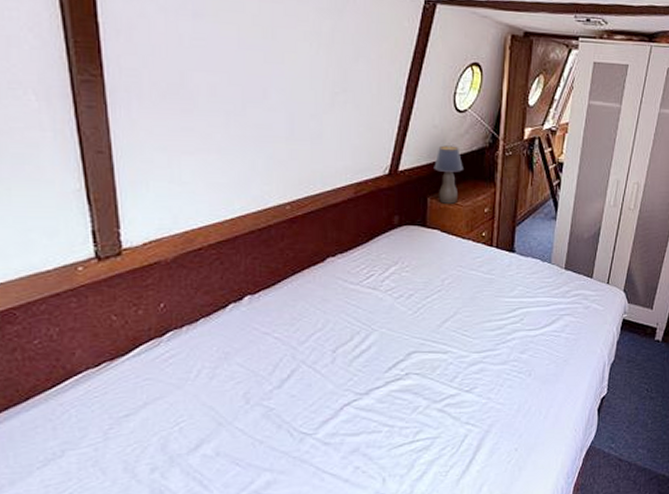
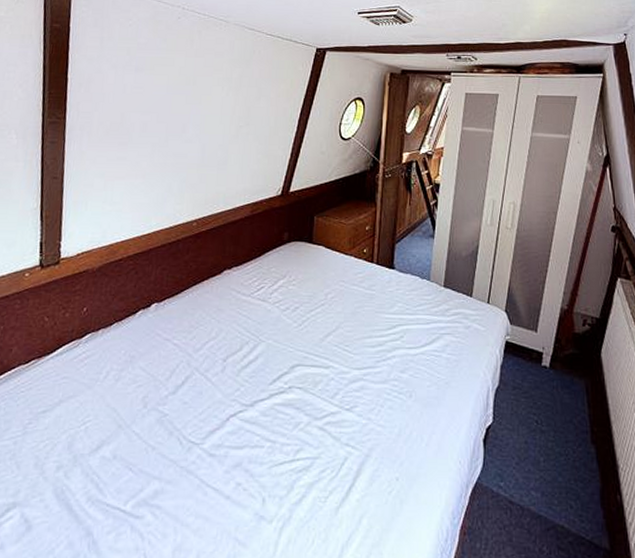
table lamp: present [434,145,463,204] -> none [320,169,347,222]

